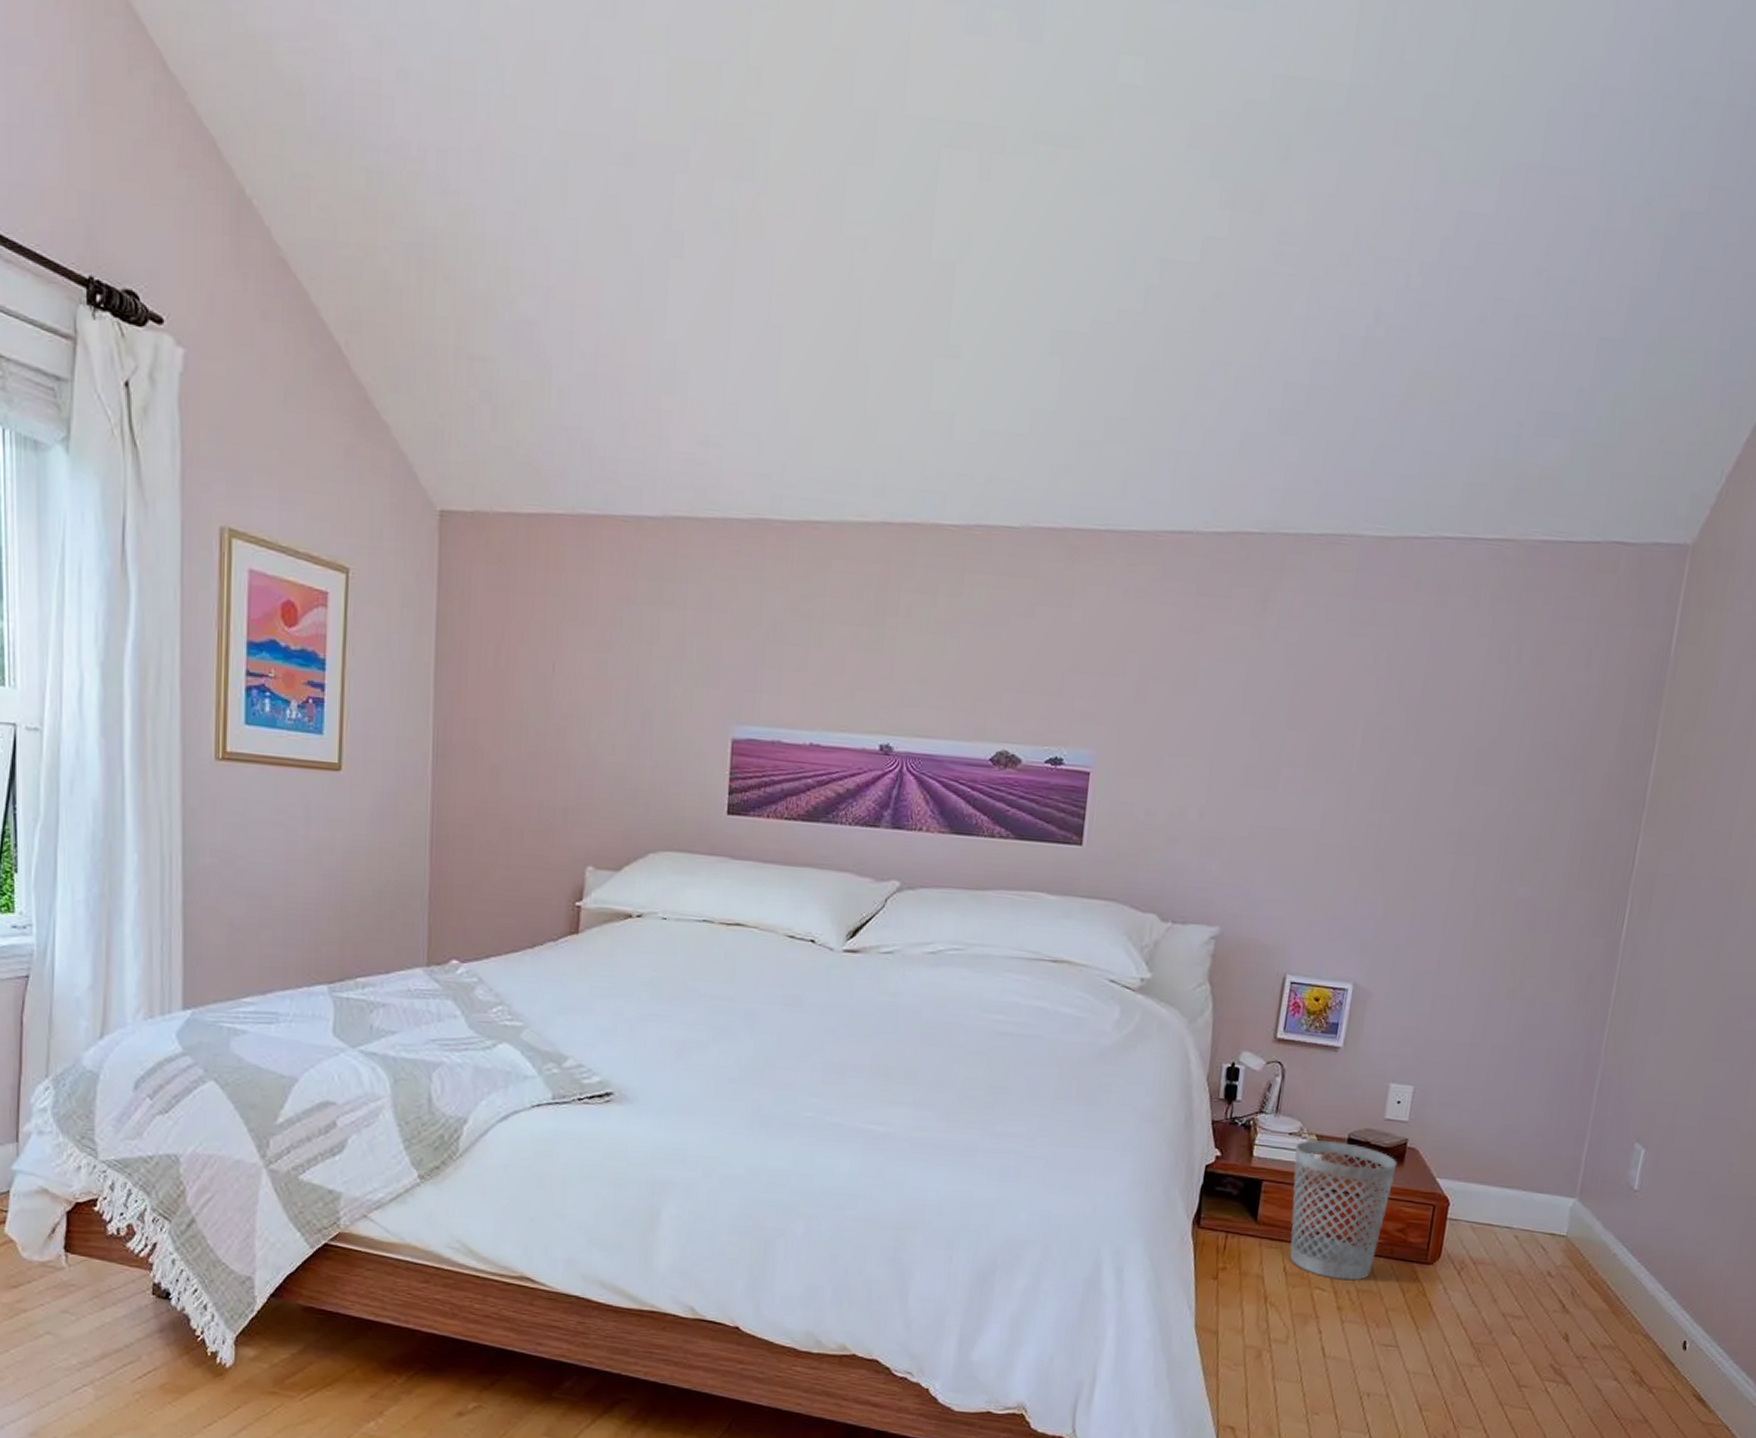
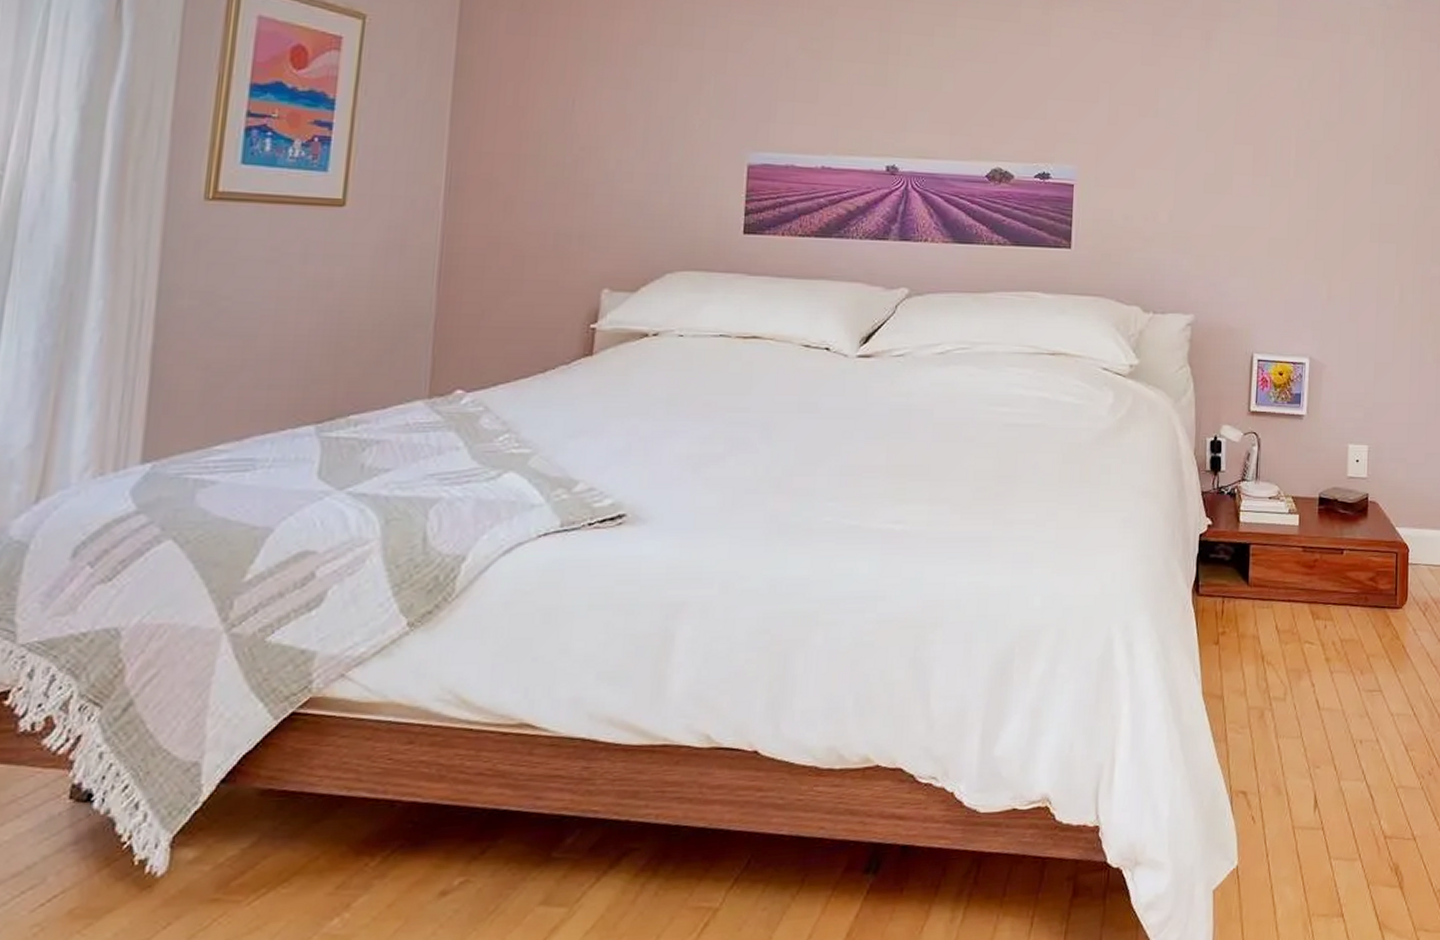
wastebasket: present [1290,1139,1398,1281] -> none [1275,501,1362,632]

